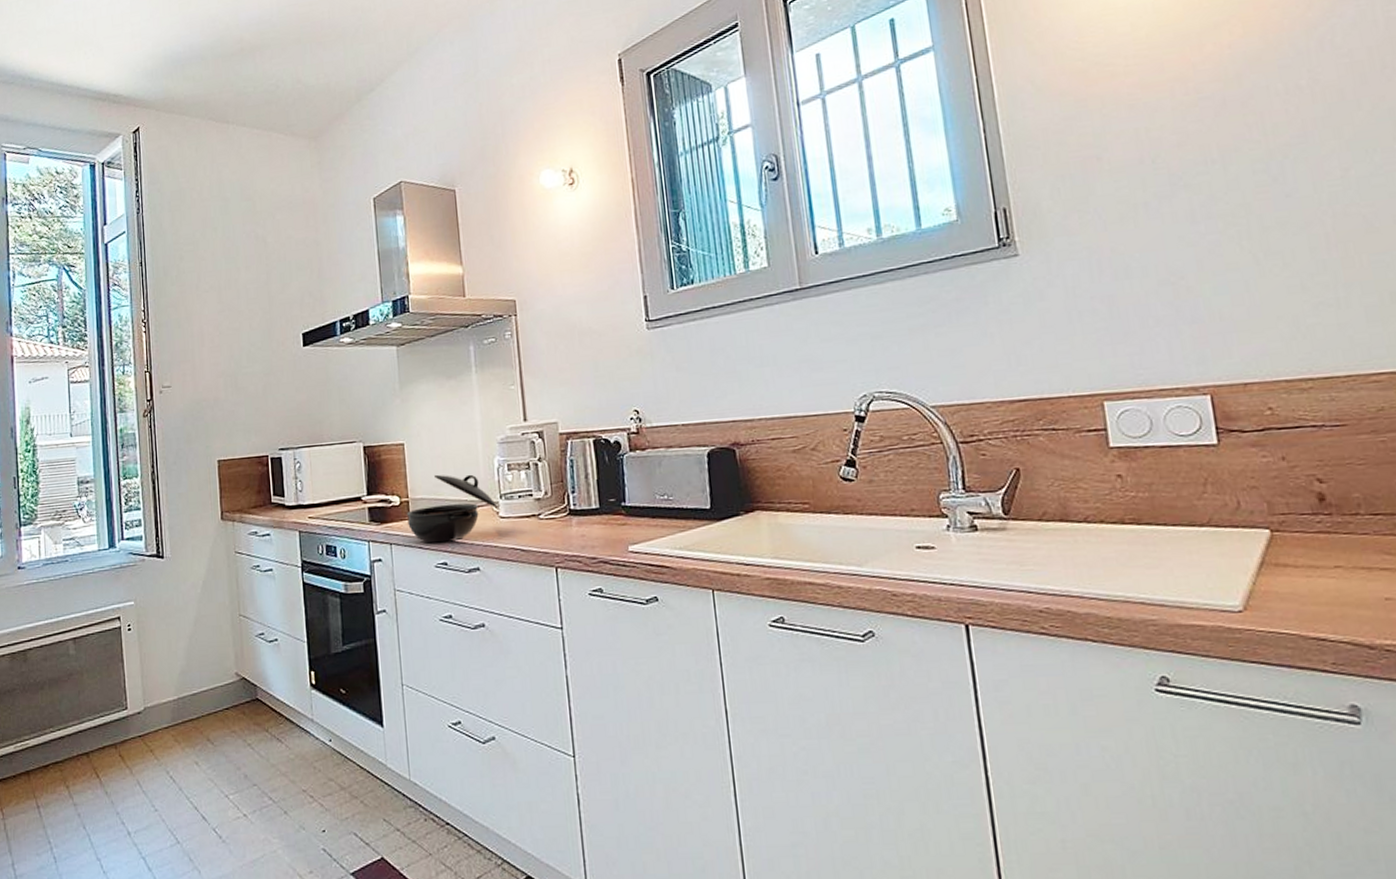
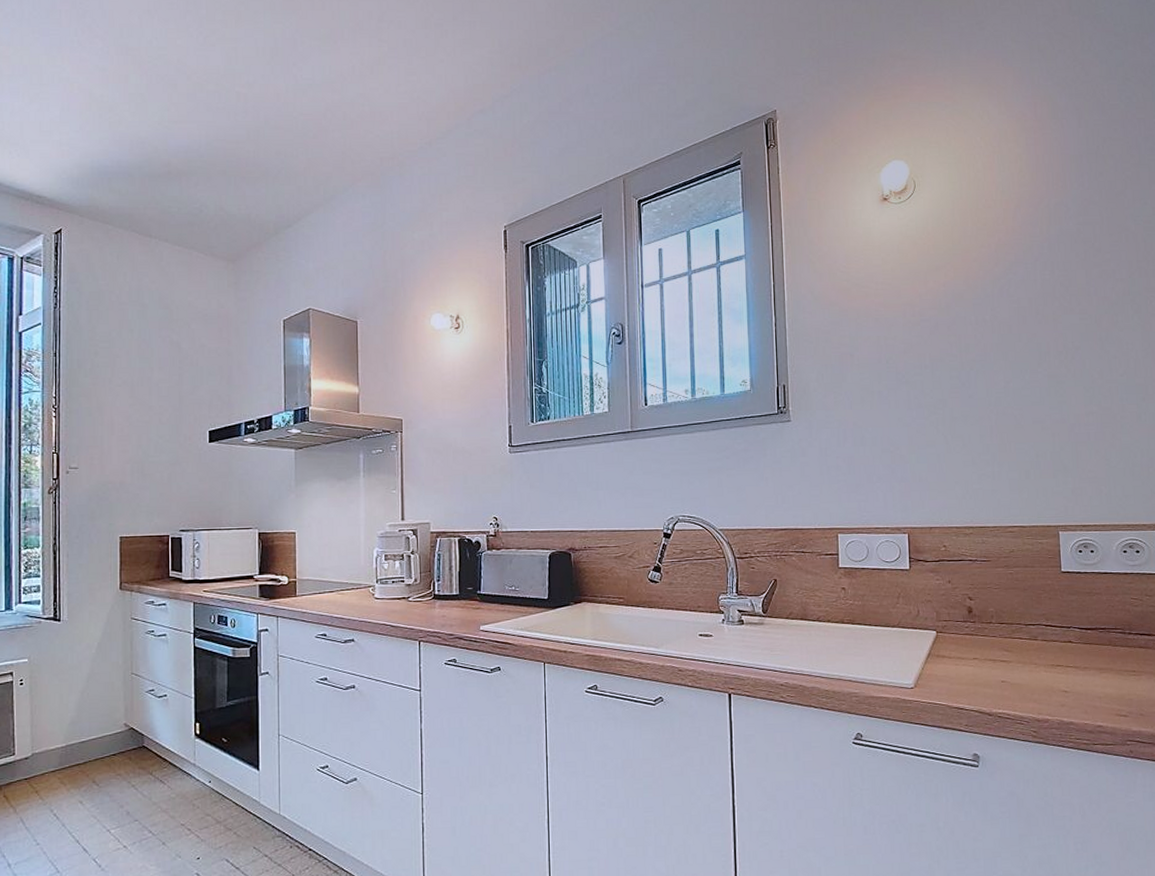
cooking pot: present [406,474,498,543] -> none [293,560,374,617]

